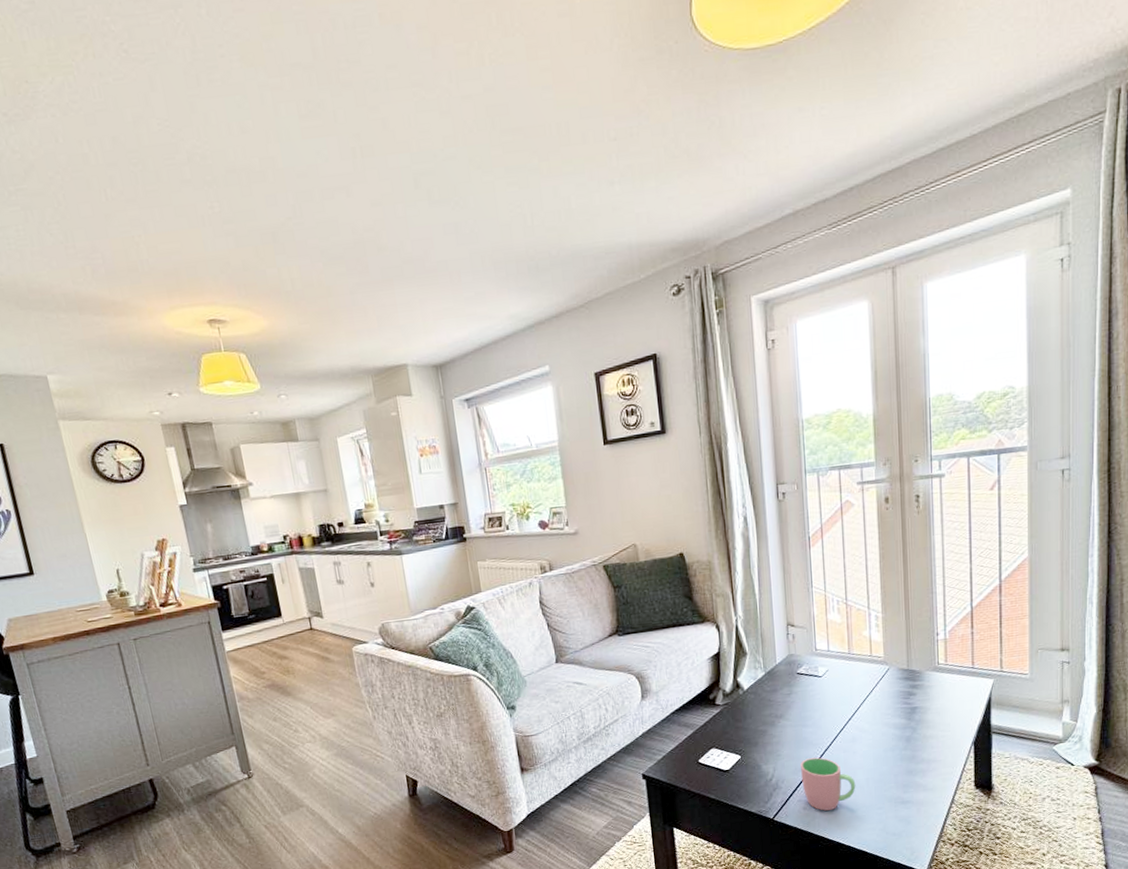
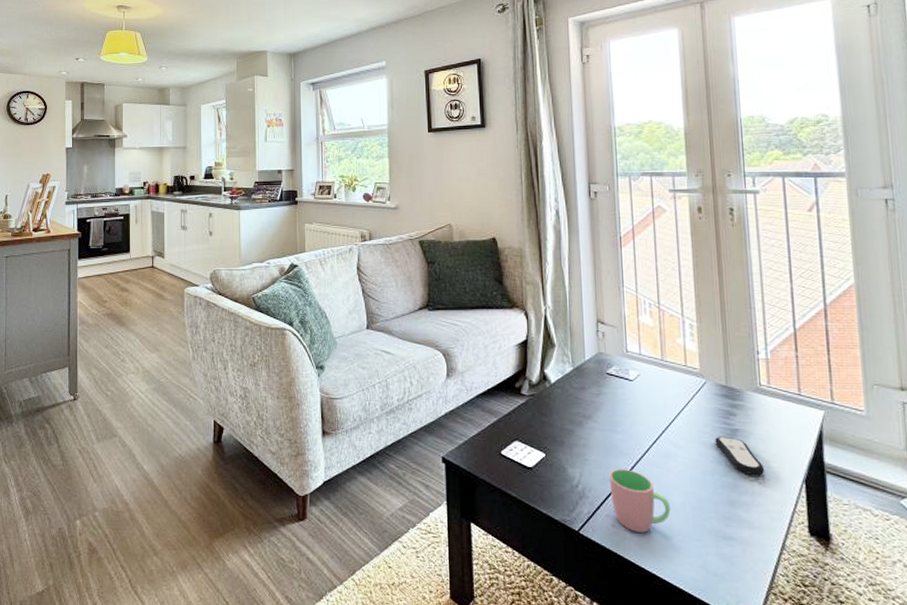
remote control: none [896,715,940,745] -> present [715,436,765,475]

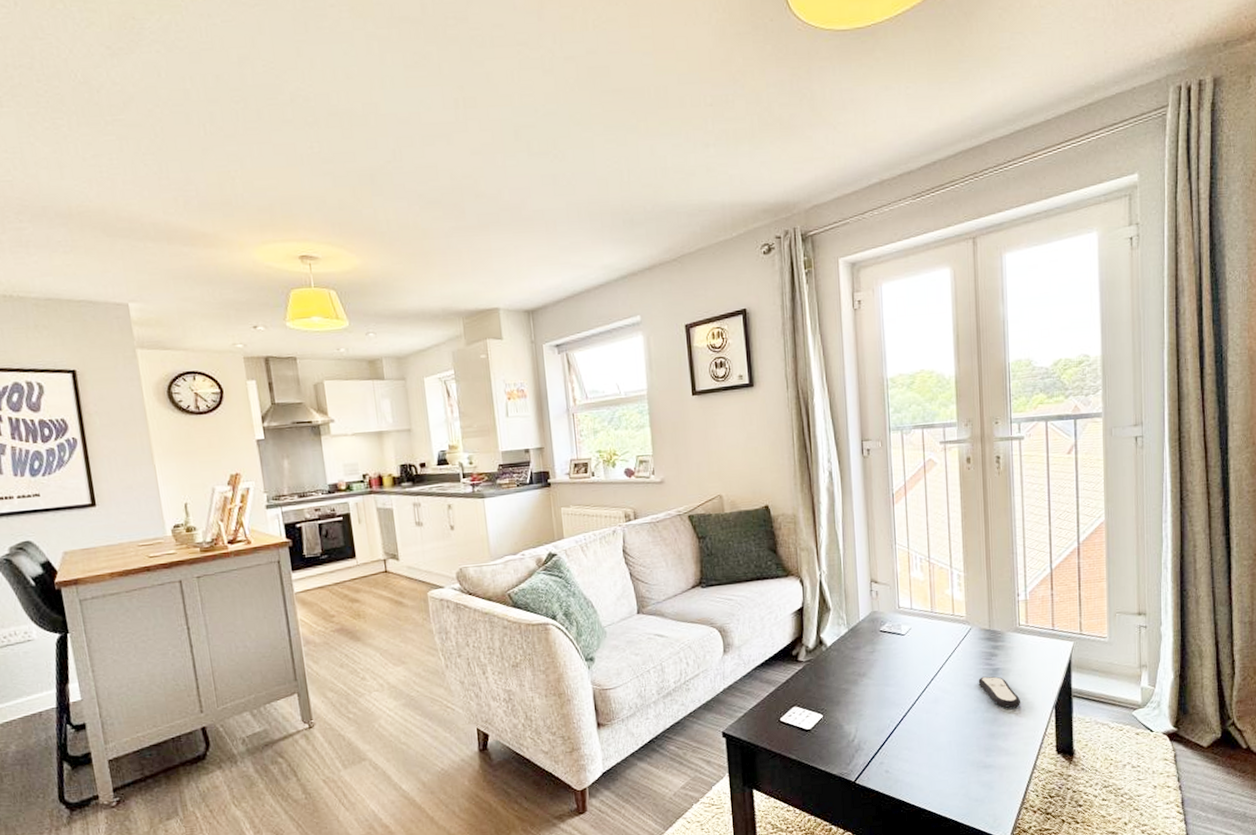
cup: present [610,469,671,533] -> none [883,718,938,774]

